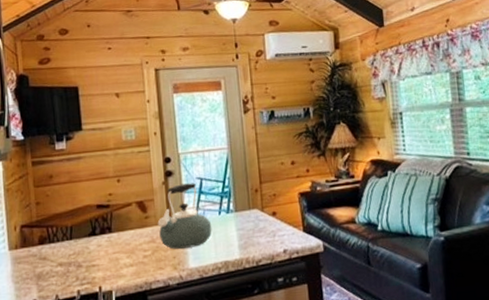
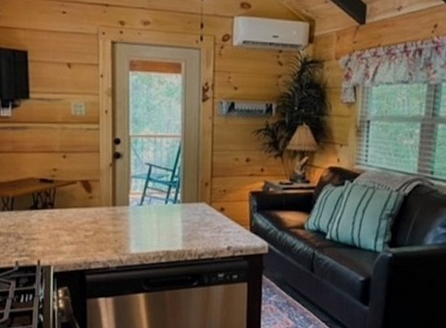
kettle: present [157,183,212,249] -> none [101,168,157,233]

